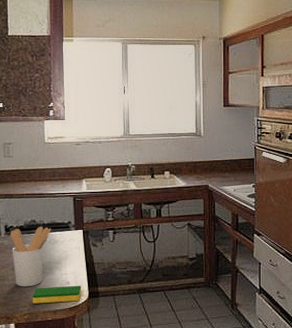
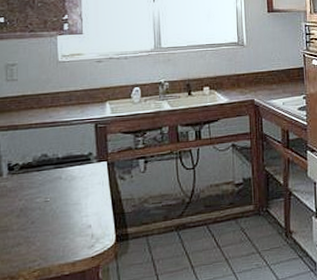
utensil holder: present [10,227,51,287] -> none [14,161,68,238]
dish sponge: present [32,285,82,304] -> none [43,228,107,256]

